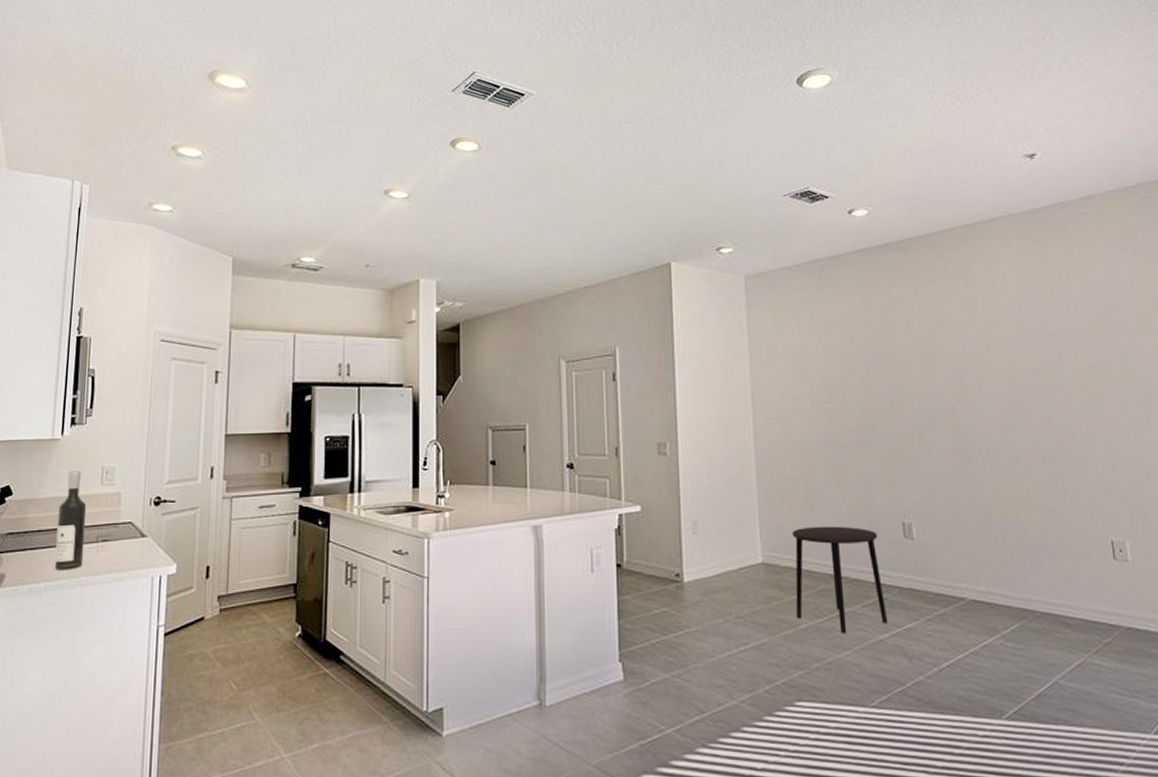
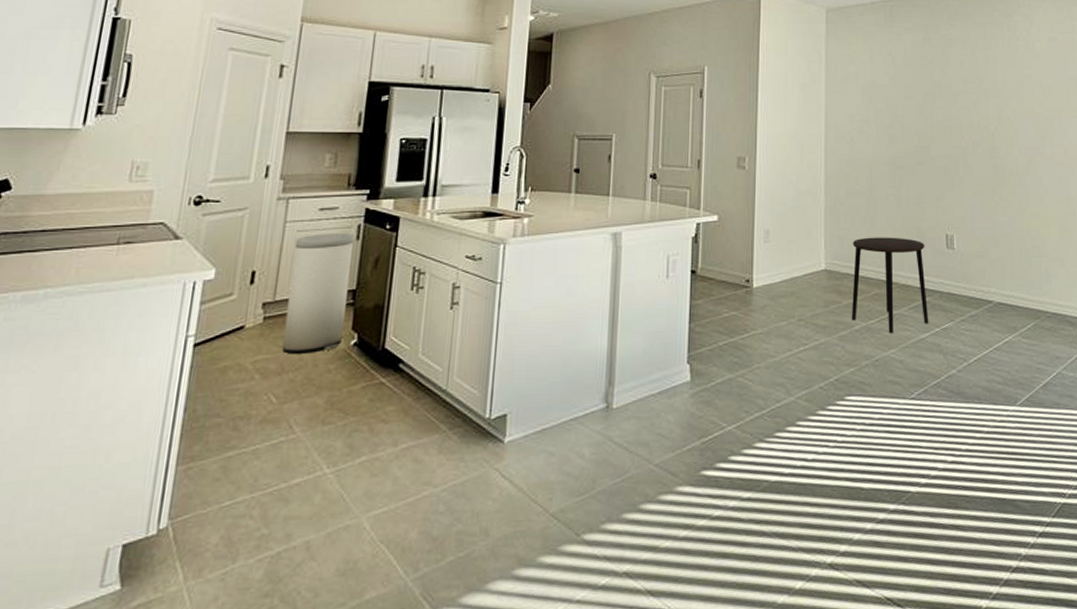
bottle: present [54,470,87,570] -> none [59,165,108,275]
pedal bin: none [237,529,292,644] -> present [282,233,355,354]

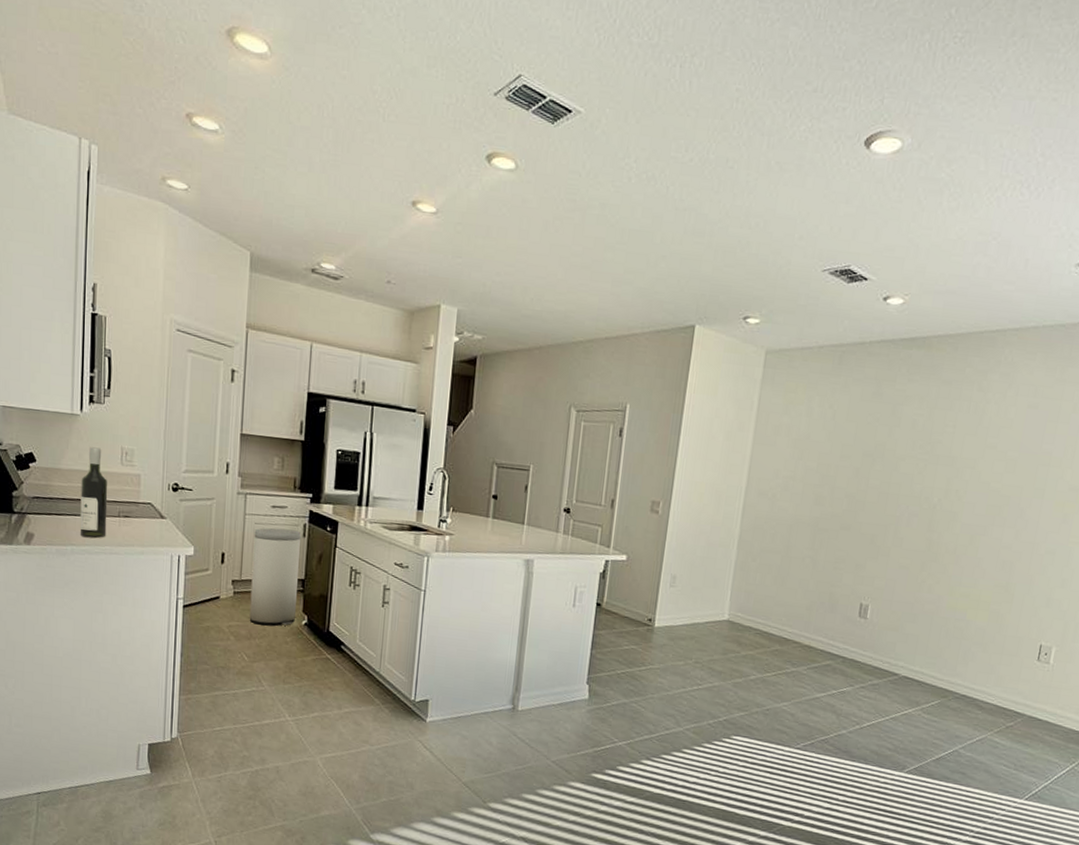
bottle: none [59,165,108,275] -> present [79,447,108,539]
side table: present [851,237,929,334] -> none [747,595,836,689]

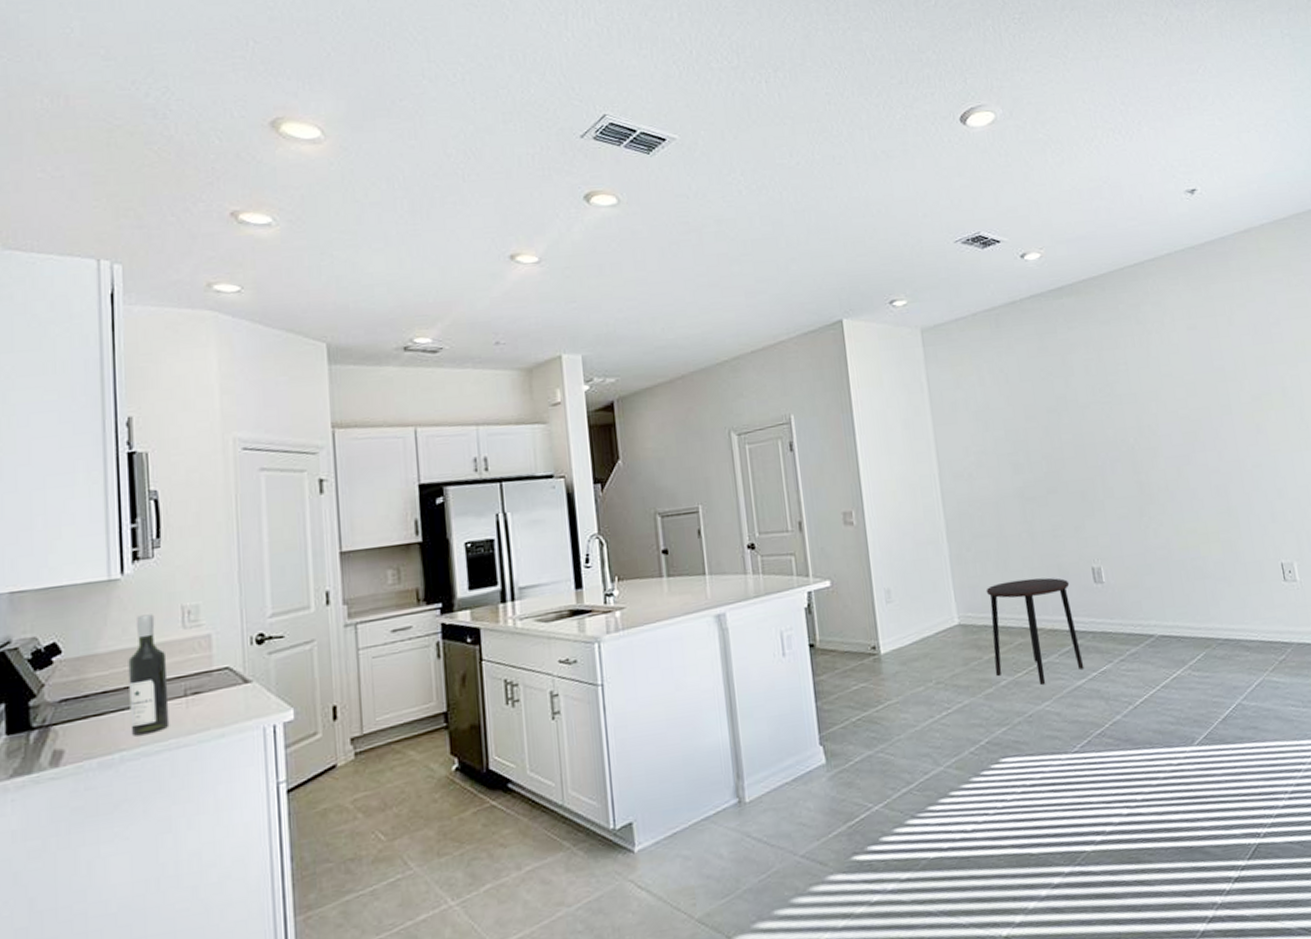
pedal bin: present [249,528,302,626] -> none [372,652,443,788]
side table: none [747,595,836,689] -> present [986,577,1085,686]

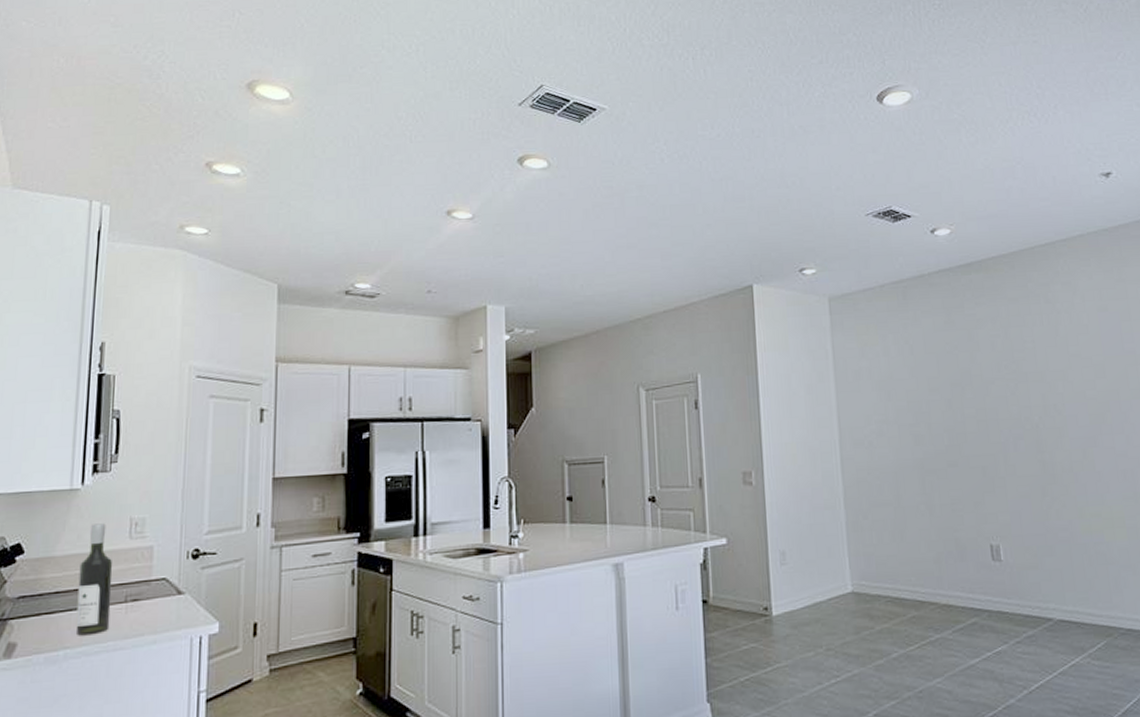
side table: present [986,577,1085,686] -> none [881,551,979,661]

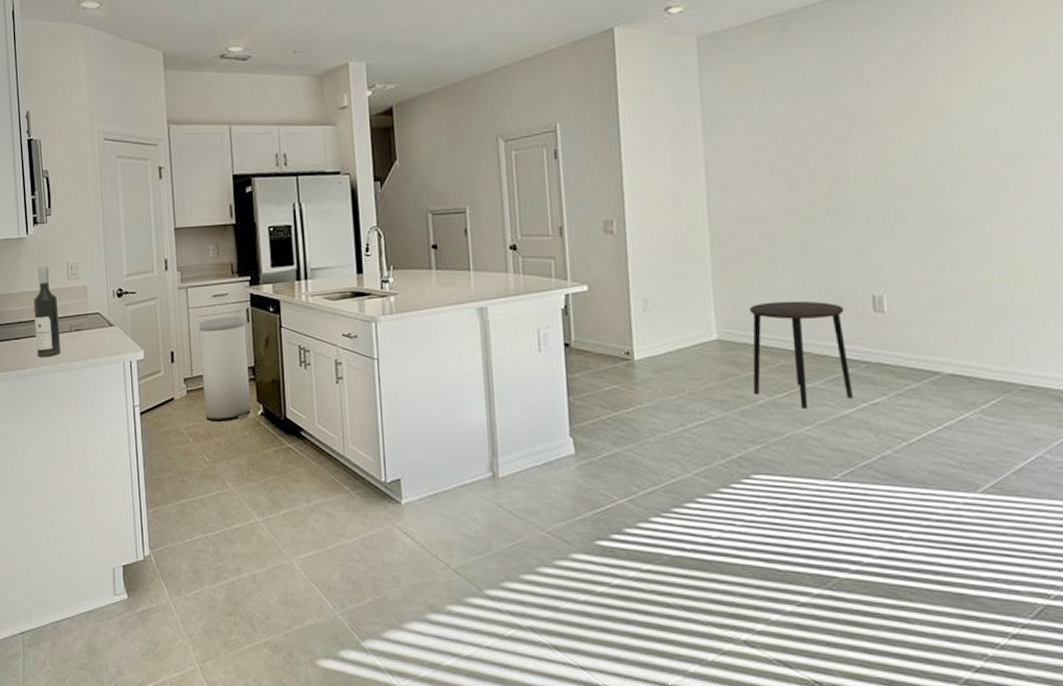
pedal bin: none [290,579,350,707] -> present [199,316,252,422]
side table: none [881,551,979,661] -> present [749,300,854,410]

